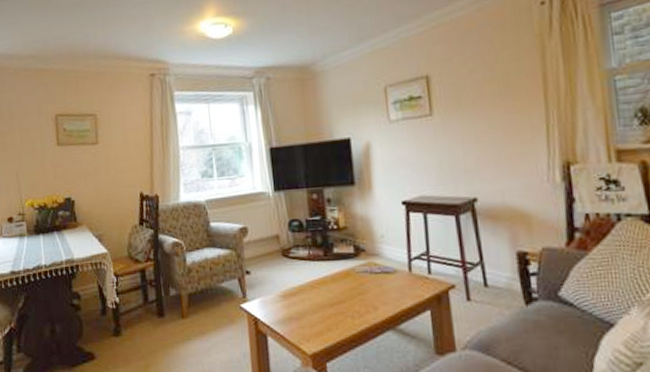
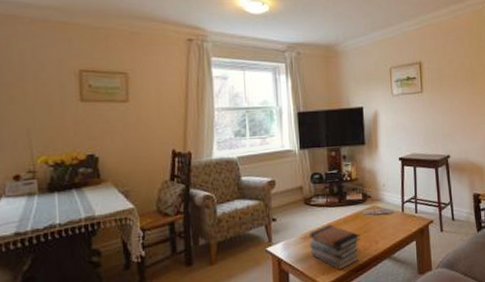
book stack: none [289,282,354,339] -> present [309,225,360,271]

